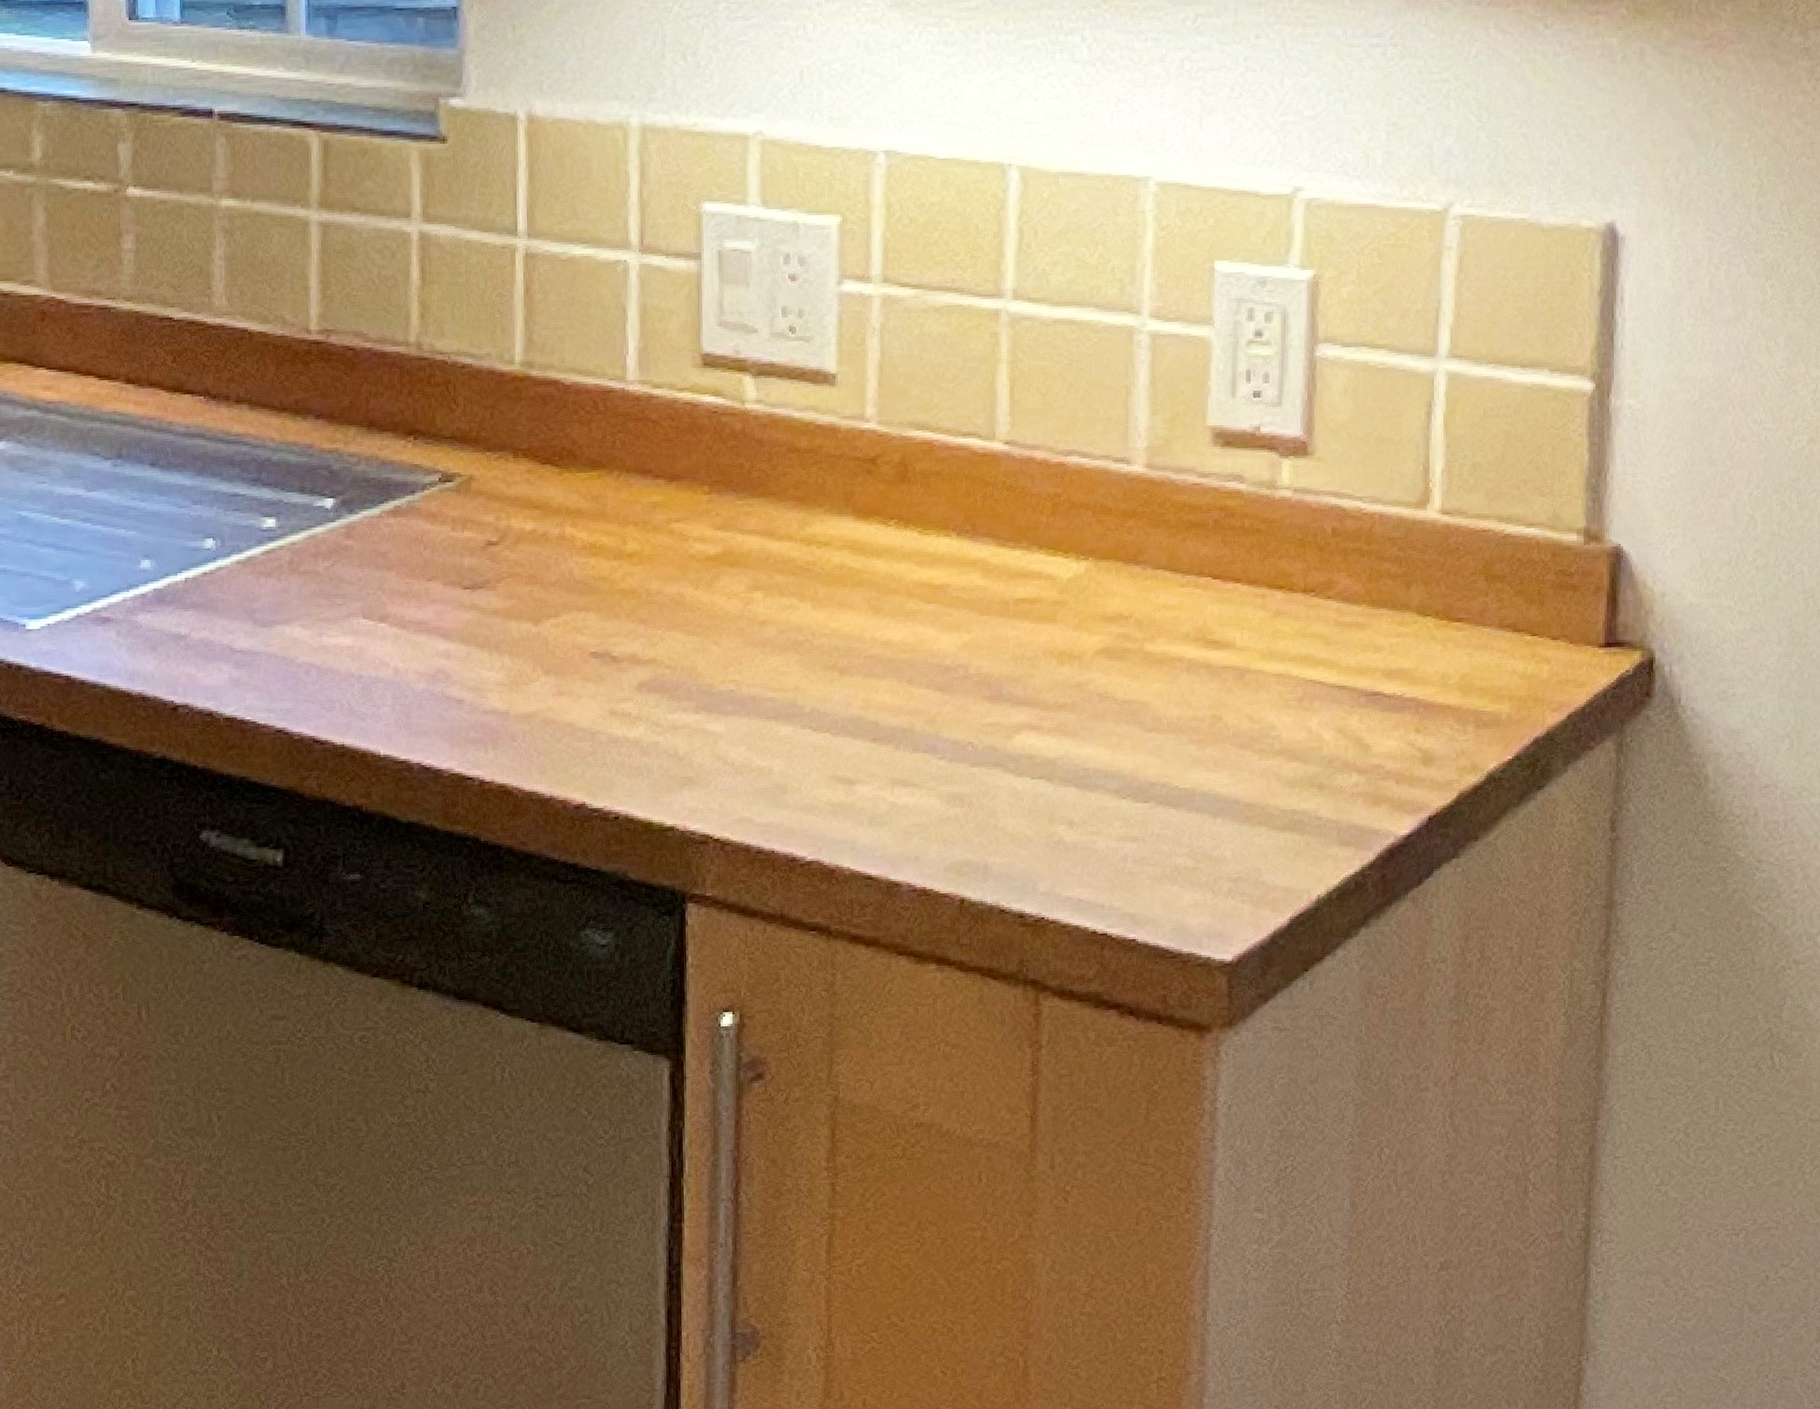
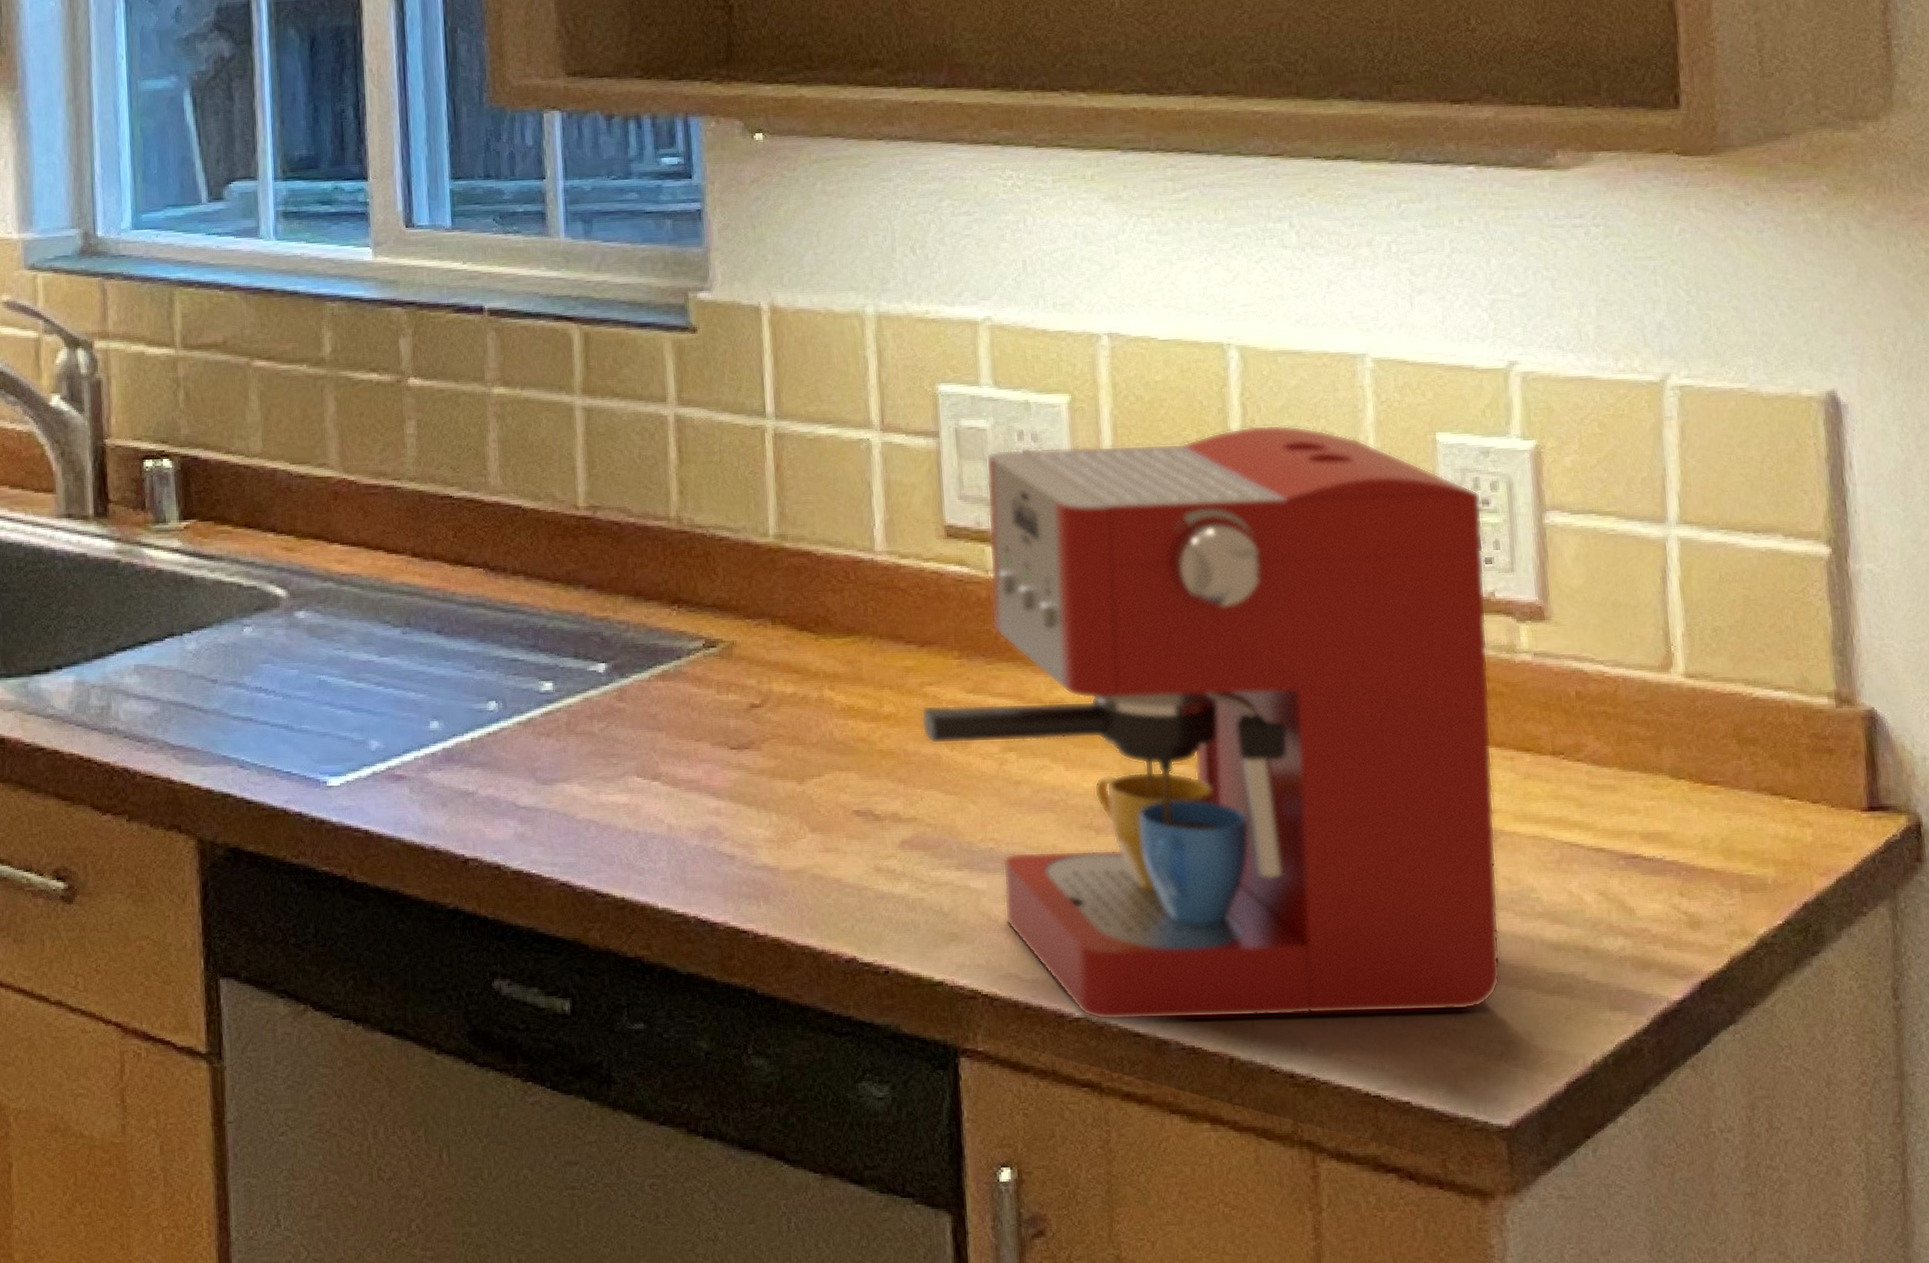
coffee maker: none [666,250,1255,864] -> present [921,424,1501,1020]

